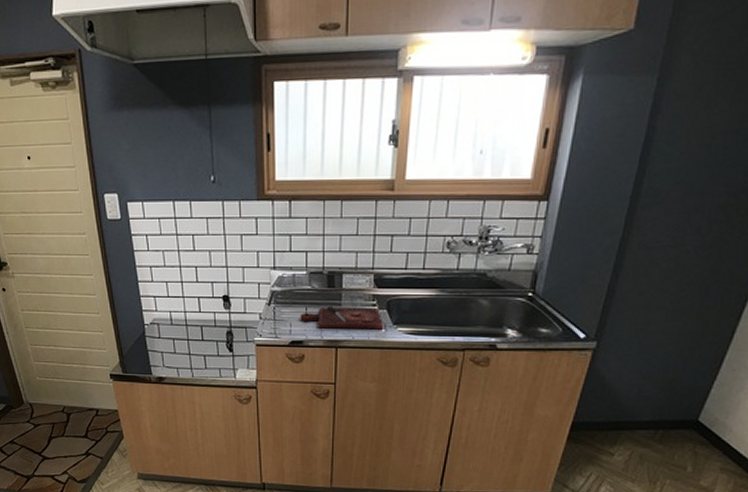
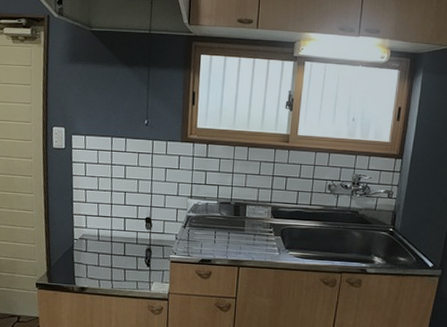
cutting board: present [300,306,384,330] -> none [210,231,278,253]

